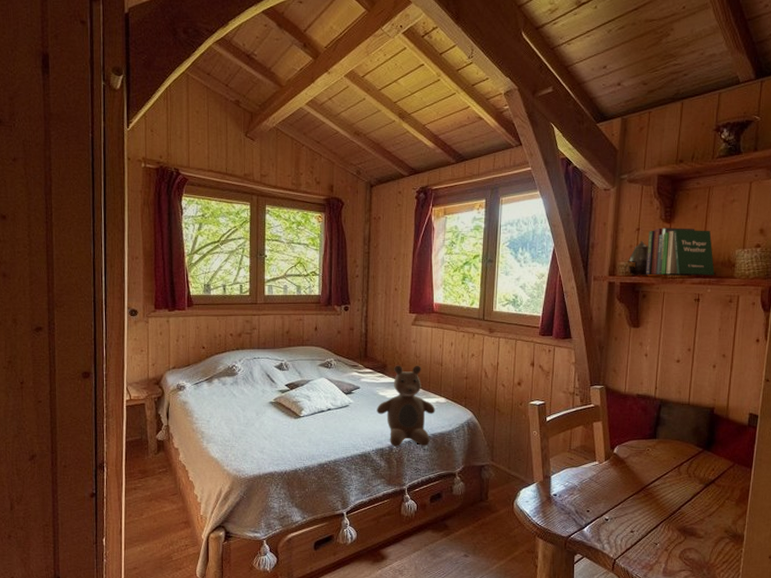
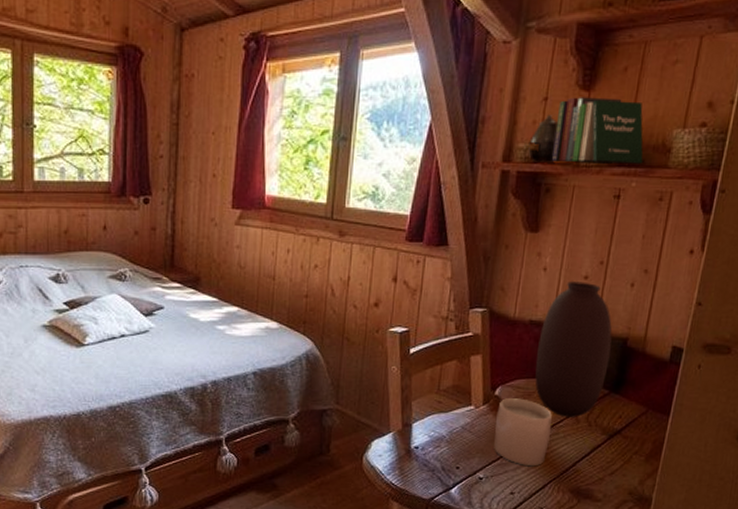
teddy bear: present [377,365,435,447] -> none [186,278,264,385]
mug: none [615,455,660,509] -> present [494,398,553,465]
vase: none [644,364,702,470] -> present [535,281,612,417]

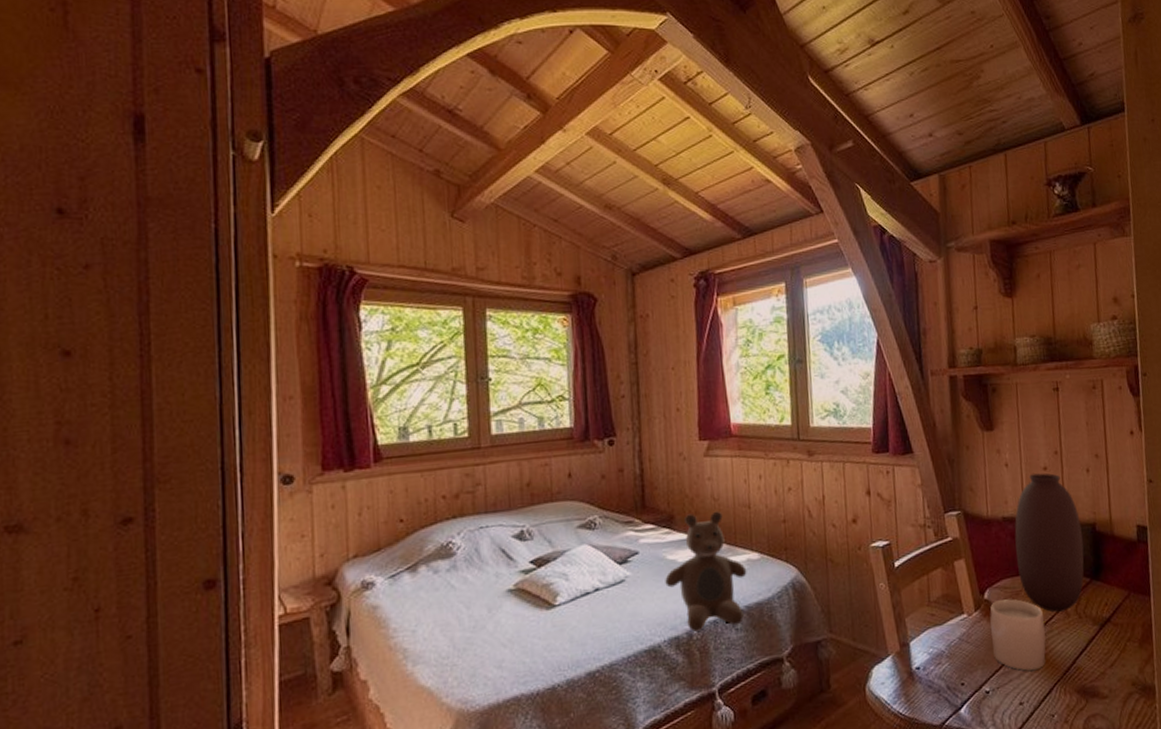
teddy bear: none [186,278,264,385] -> present [665,511,747,632]
decorative jar: present [528,115,558,163] -> none [969,322,995,366]
books: present [552,97,643,164] -> none [988,302,1071,364]

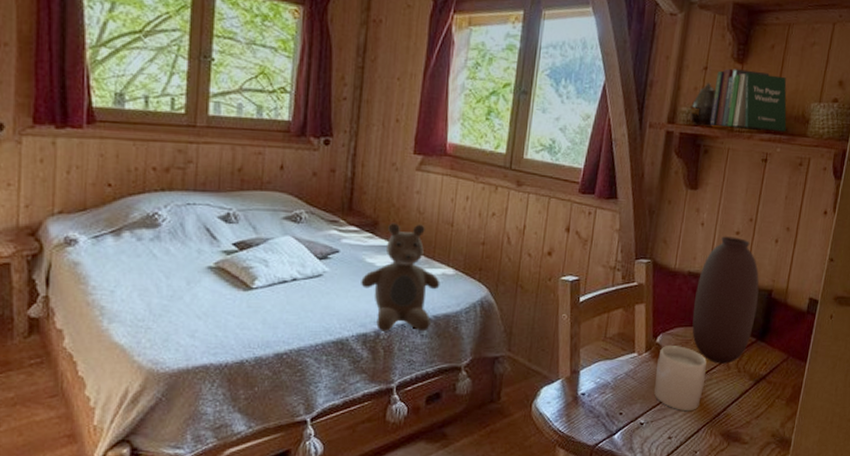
decorative jar: none [969,322,995,366] -> present [690,83,715,126]
books: none [988,302,1071,364] -> present [710,68,787,132]

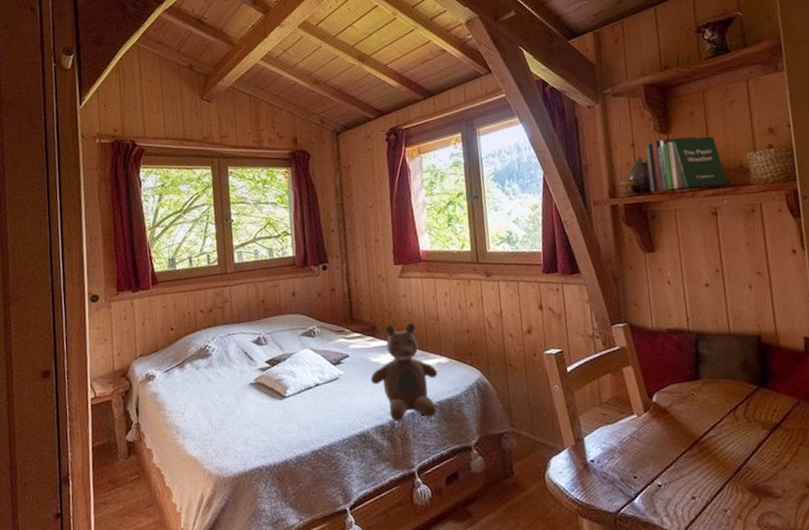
mug: present [654,346,707,410] -> none [658,402,716,468]
vase: present [692,236,759,364] -> none [679,289,751,416]

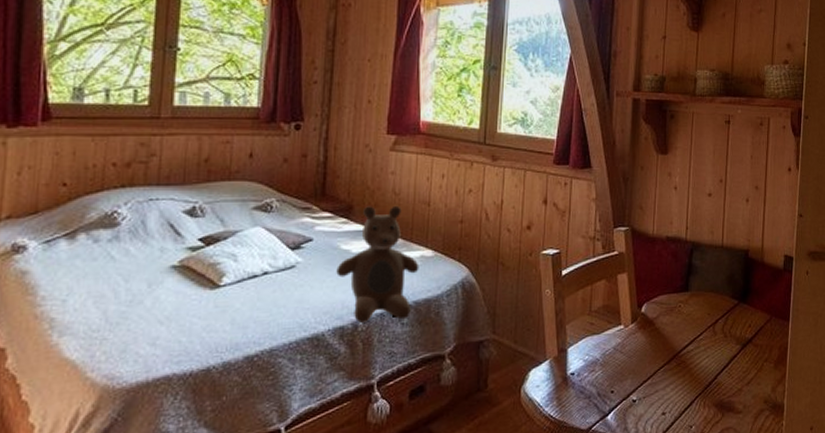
decorative jar: present [628,156,654,195] -> none [654,51,676,92]
books: present [645,136,728,193] -> none [674,36,744,94]

